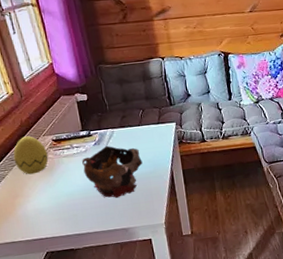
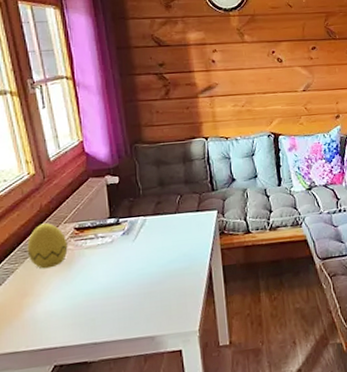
decorative bowl: present [82,145,143,198] -> none [107,235,177,299]

